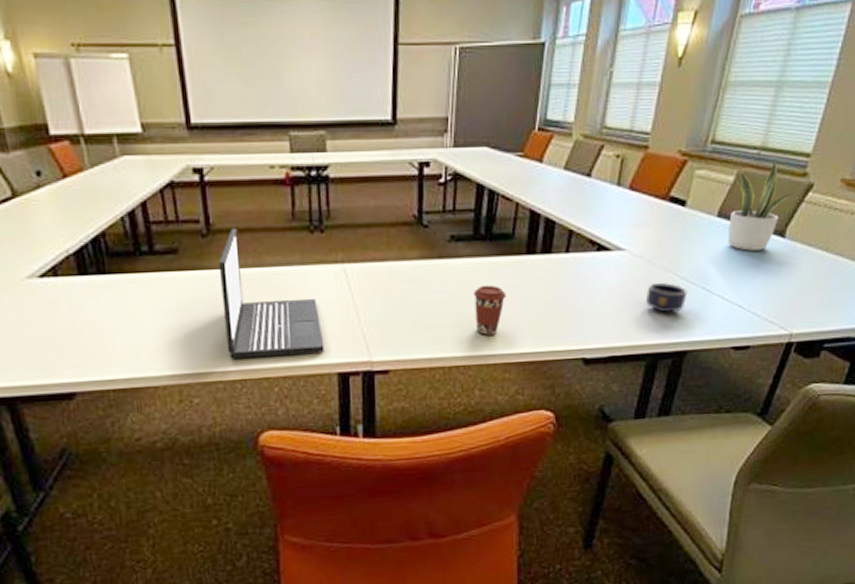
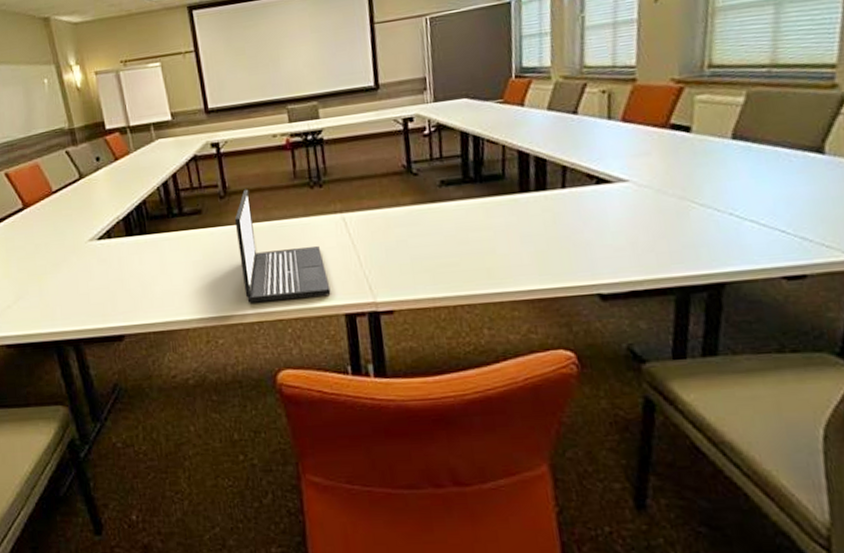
coffee cup: present [473,284,507,335] -> none [470,224,505,274]
mug: present [646,282,687,313] -> none [661,210,713,243]
potted plant: present [728,159,794,251] -> none [747,74,825,172]

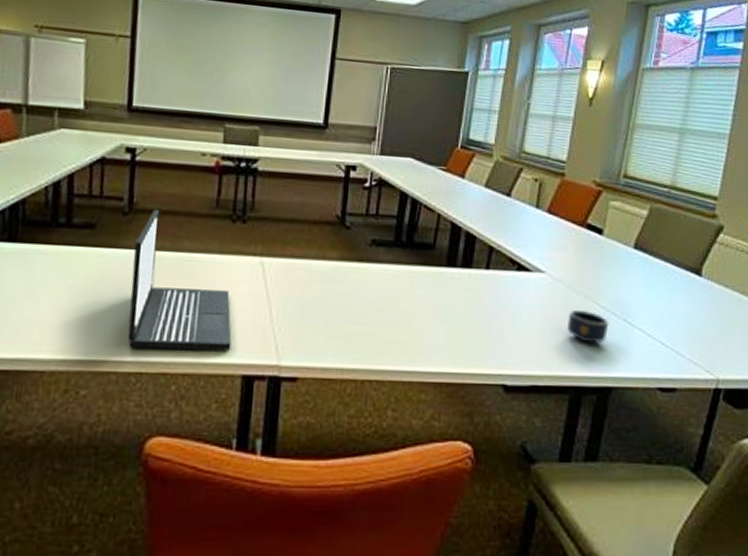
mug: none [661,210,713,243] -> present [568,309,609,344]

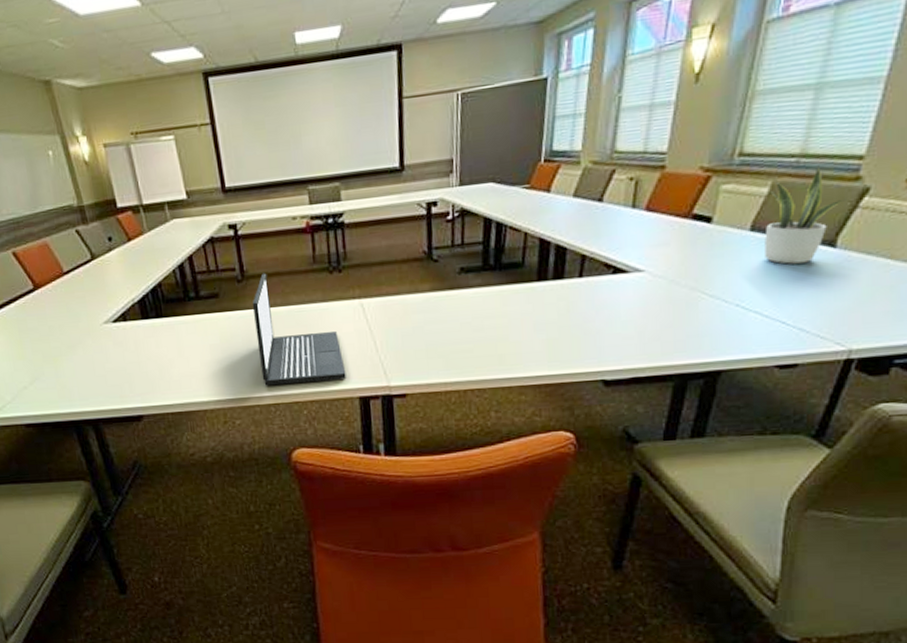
mug: present [568,309,609,344] -> none [671,301,719,333]
potted plant: none [645,198,706,287] -> present [765,165,844,265]

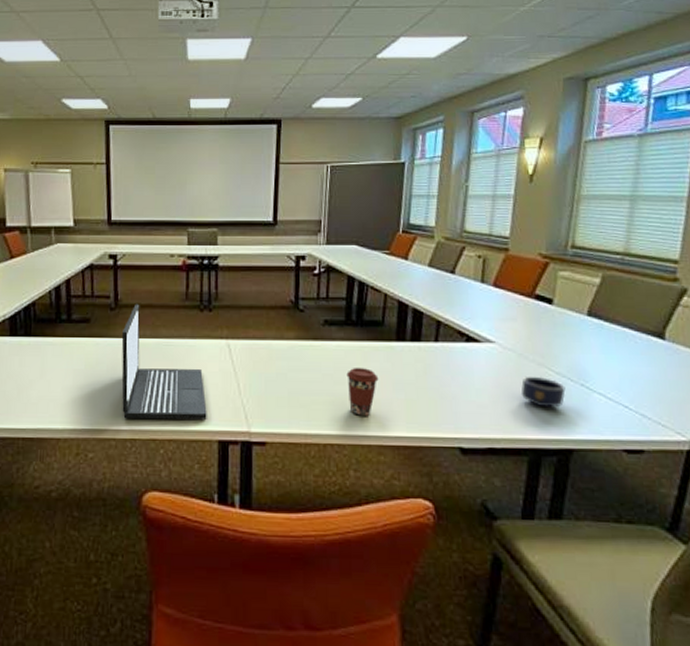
coffee cup: none [485,312,519,360] -> present [346,367,379,416]
mug: none [671,301,719,333] -> present [521,376,566,408]
potted plant: present [765,165,844,265] -> none [600,264,667,351]

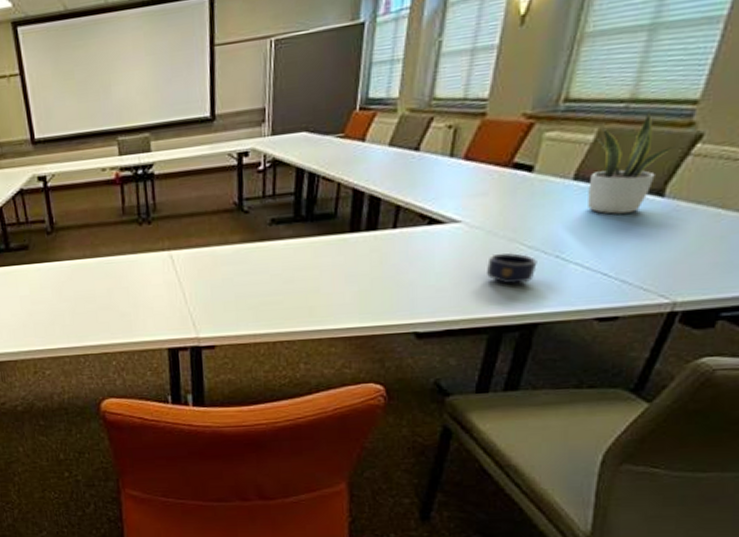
laptop: present [121,304,207,420] -> none [61,224,155,337]
coffee cup: present [346,367,379,416] -> none [296,263,330,312]
potted plant: none [600,264,667,351] -> present [588,110,675,215]

